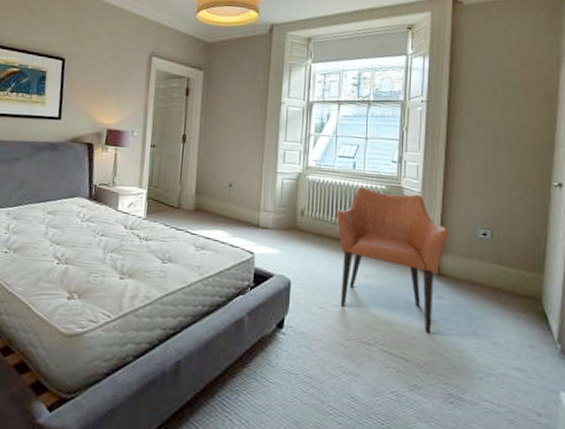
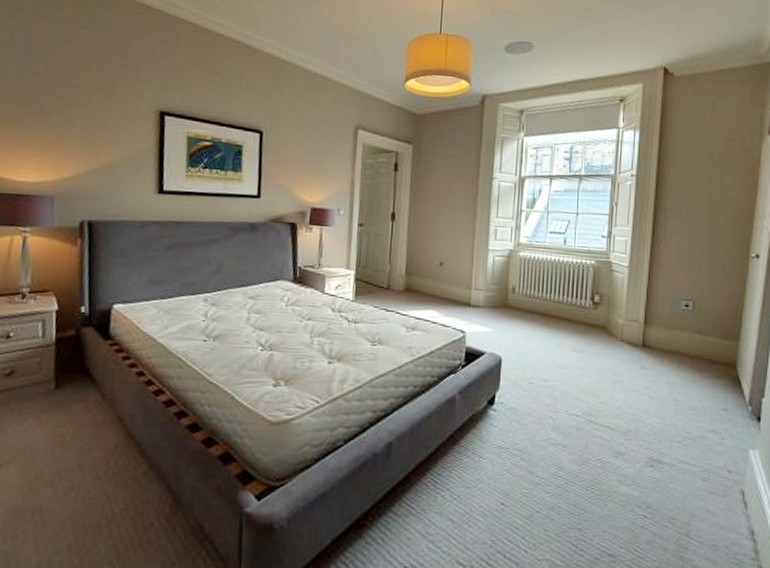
armchair: present [336,187,449,334] -> none [546,262,654,403]

